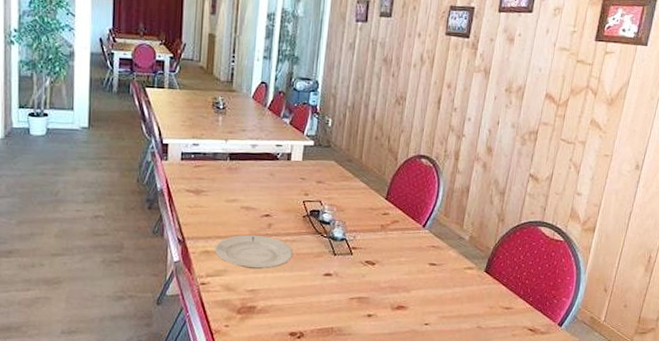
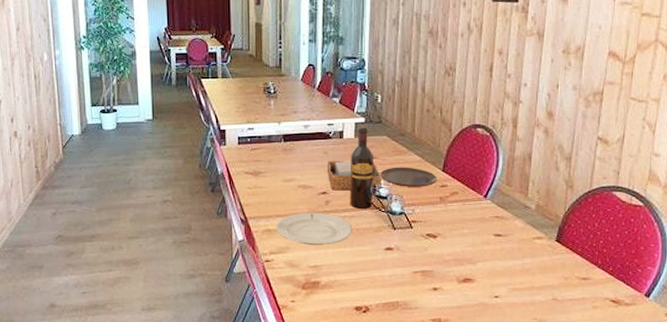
napkin holder: none [271,183,326,216] -> present [327,161,382,191]
wine bottle: none [292,149,321,233] -> present [350,126,374,209]
plate: none [325,192,380,214] -> present [380,167,437,187]

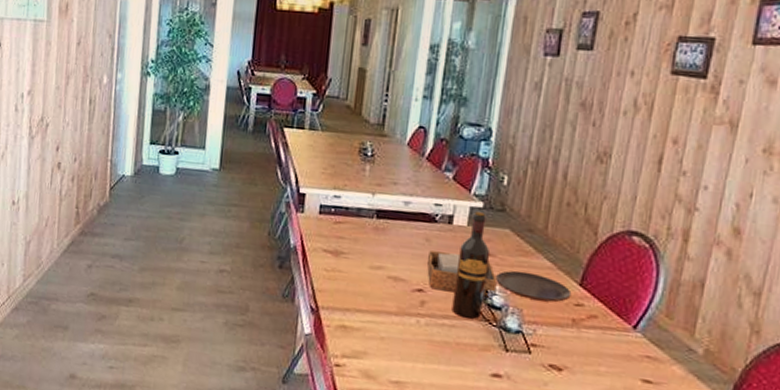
plate: present [276,212,352,245] -> none [353,311,452,358]

